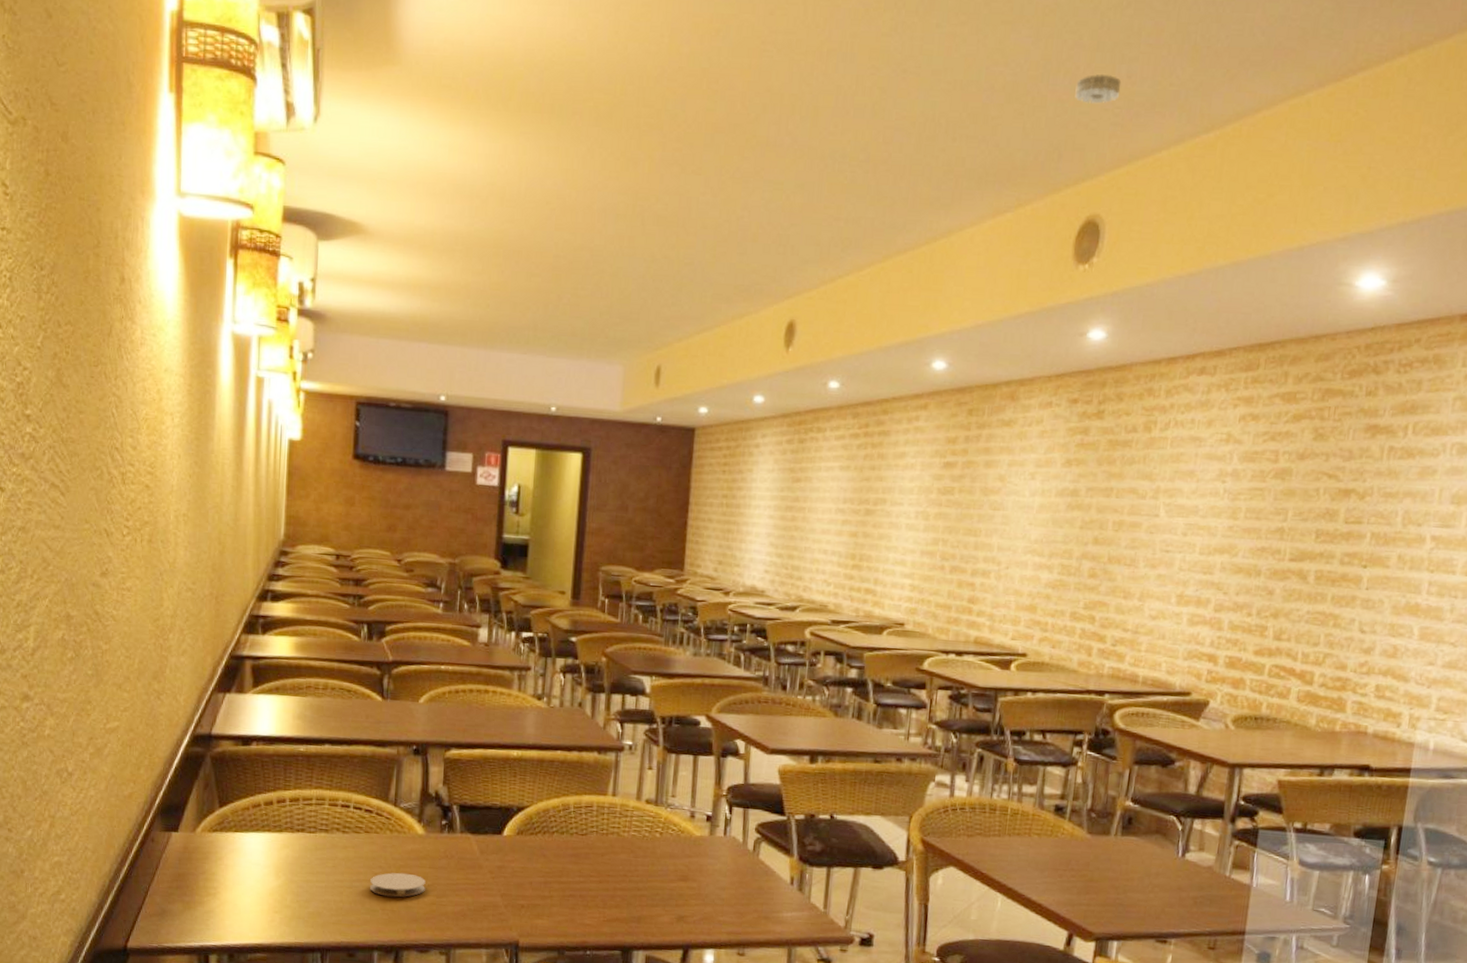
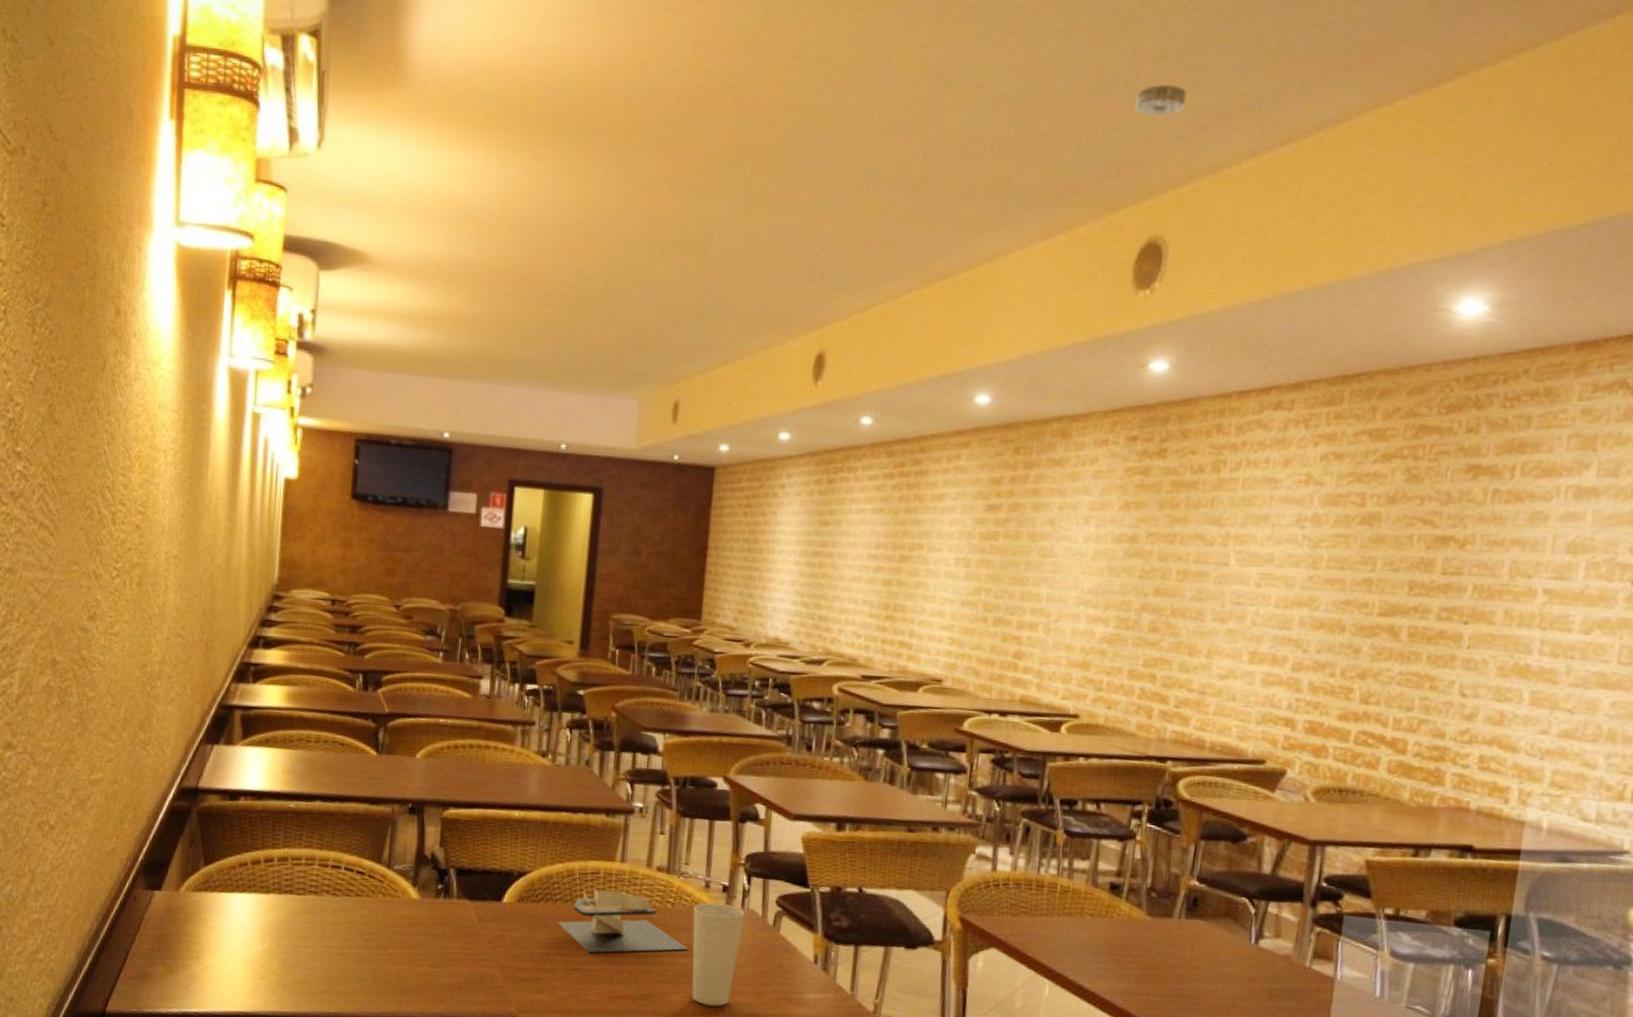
coaster: present [370,872,426,898] -> none [360,939,419,966]
napkin holder: none [554,822,676,881] -> present [557,889,689,953]
cup: none [679,830,728,926] -> present [692,902,746,1007]

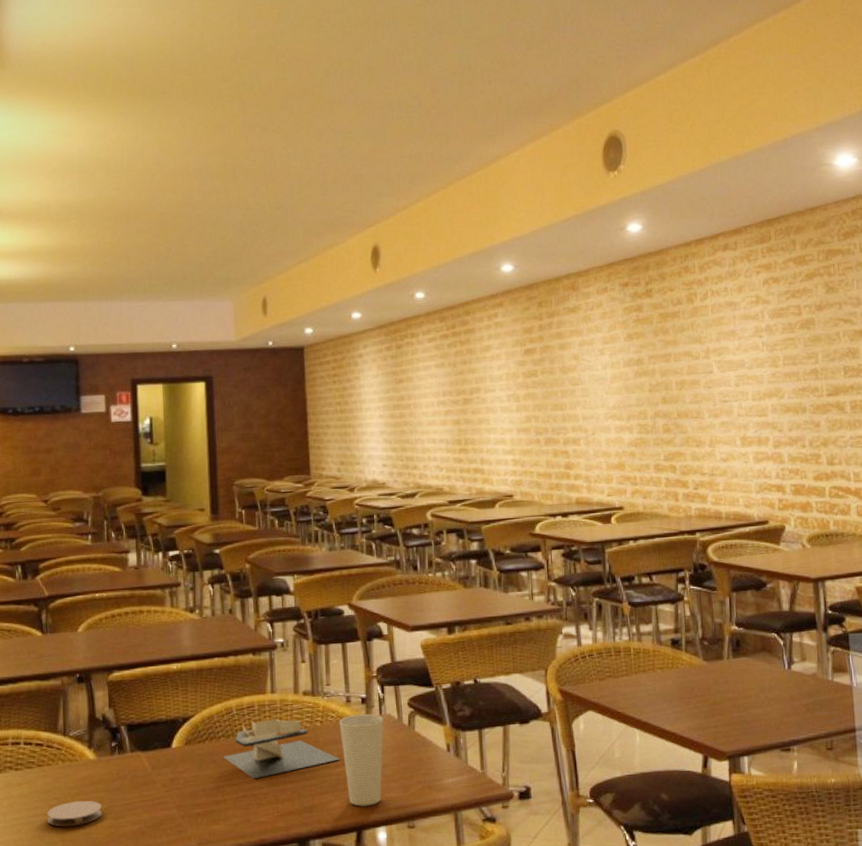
coaster: none [360,939,419,966] -> present [47,800,102,827]
smoke detector: present [1135,85,1187,116] -> none [582,20,619,44]

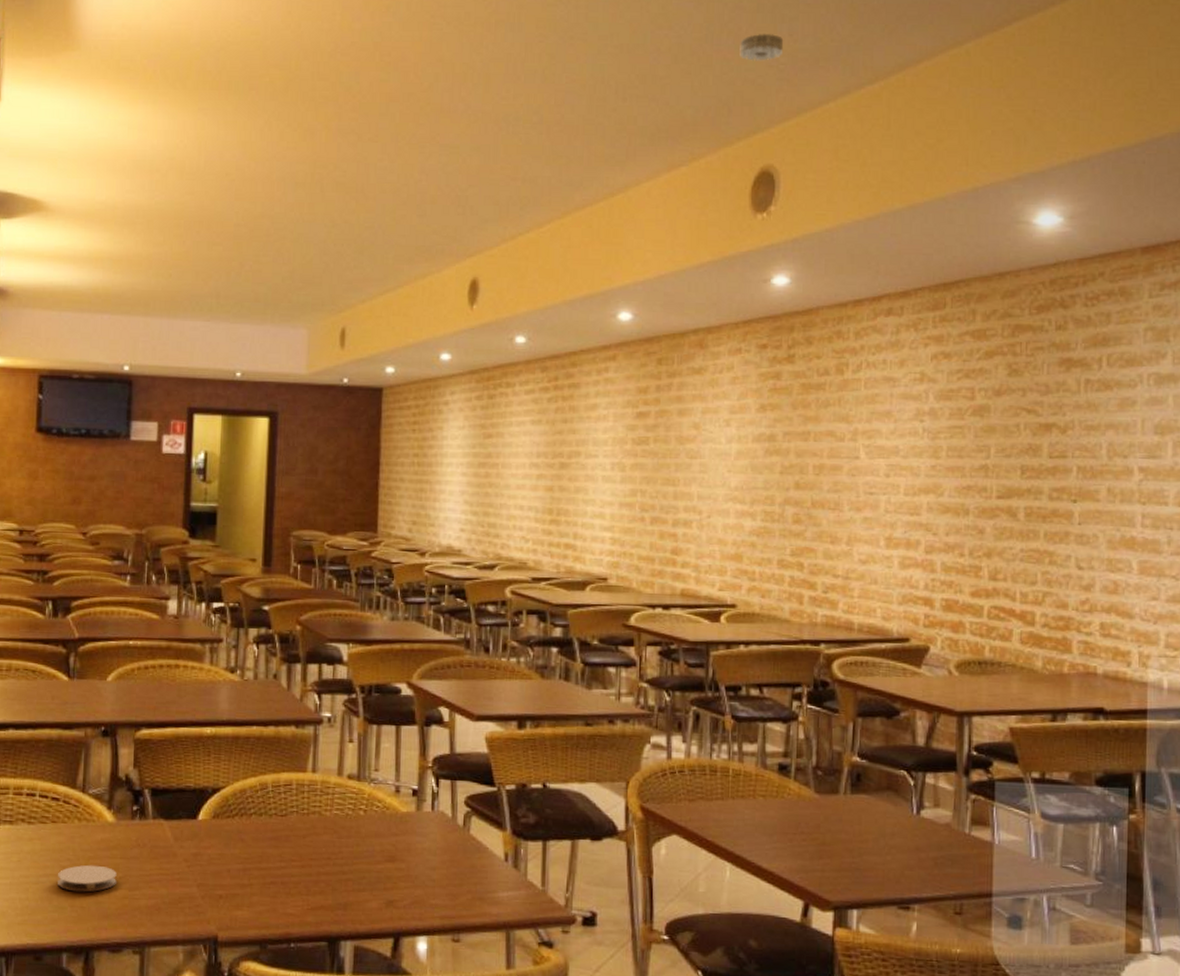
napkin holder: present [223,719,341,780] -> none [253,801,383,866]
cup: present [339,713,384,806] -> none [384,806,436,911]
smoke detector: none [582,20,619,44] -> present [739,34,784,61]

